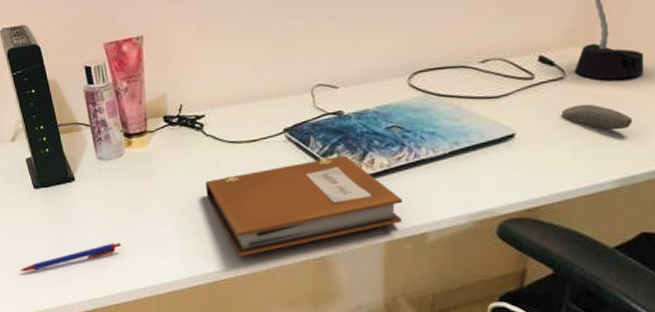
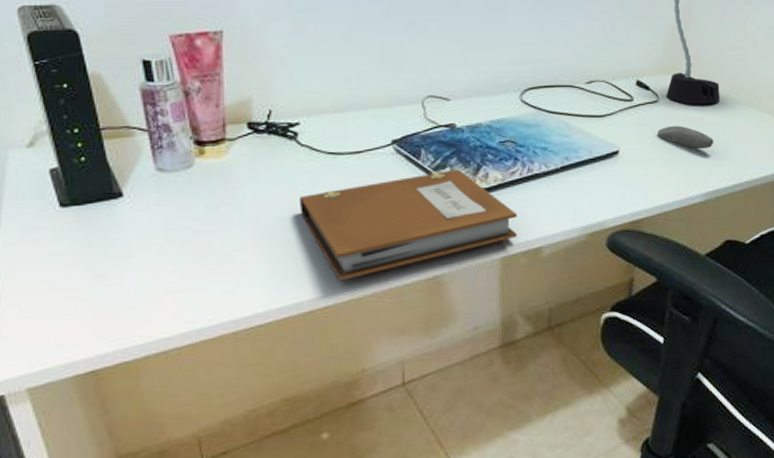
pen: present [20,242,121,271] -> none [32,271,186,315]

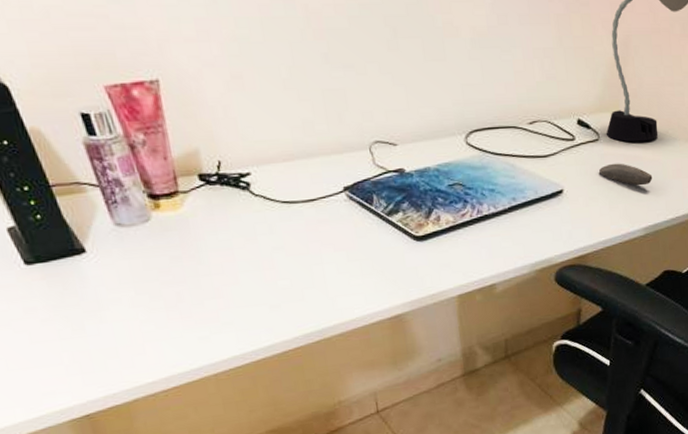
notebook: present [300,169,518,281] -> none [260,213,472,323]

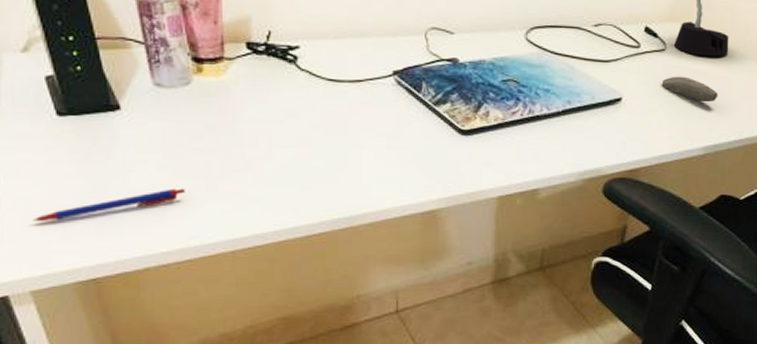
pen: none [18,320,161,368] -> present [33,188,185,221]

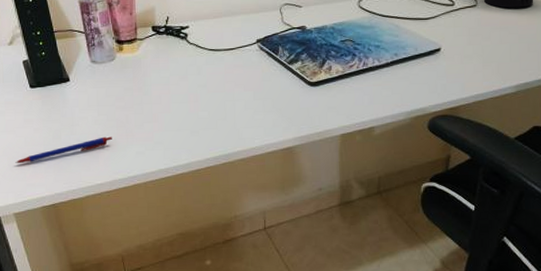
computer mouse: present [662,76,718,103] -> none [475,26,526,47]

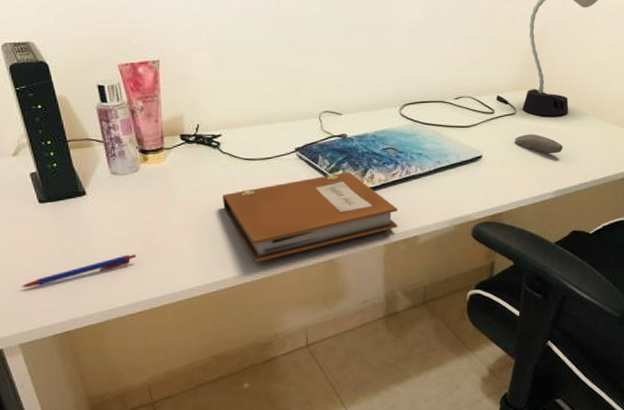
notebook: none [189,63,355,148] -> present [223,171,398,263]
computer mouse: none [475,26,526,47] -> present [515,134,563,154]

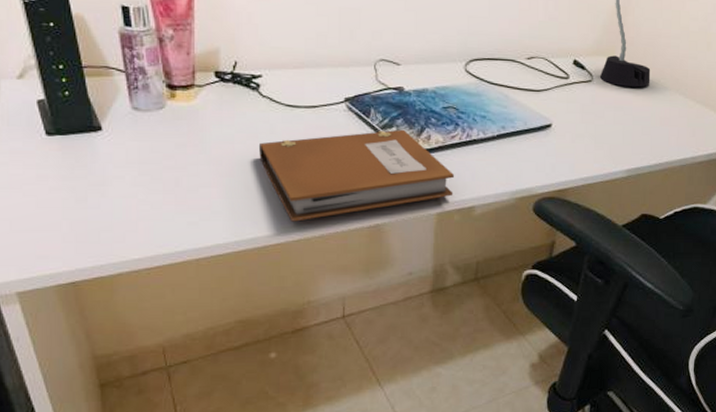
pen: present [21,254,136,287] -> none [21,201,156,229]
computer mouse: present [515,134,563,154] -> none [589,104,640,129]

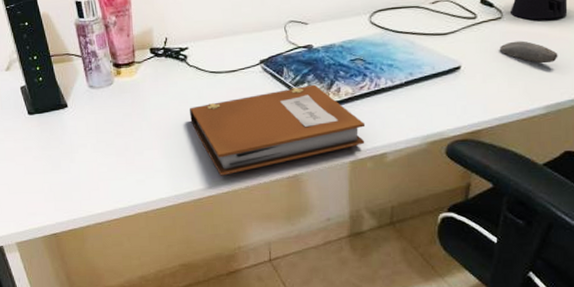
computer mouse: none [589,104,640,129] -> present [500,40,558,64]

